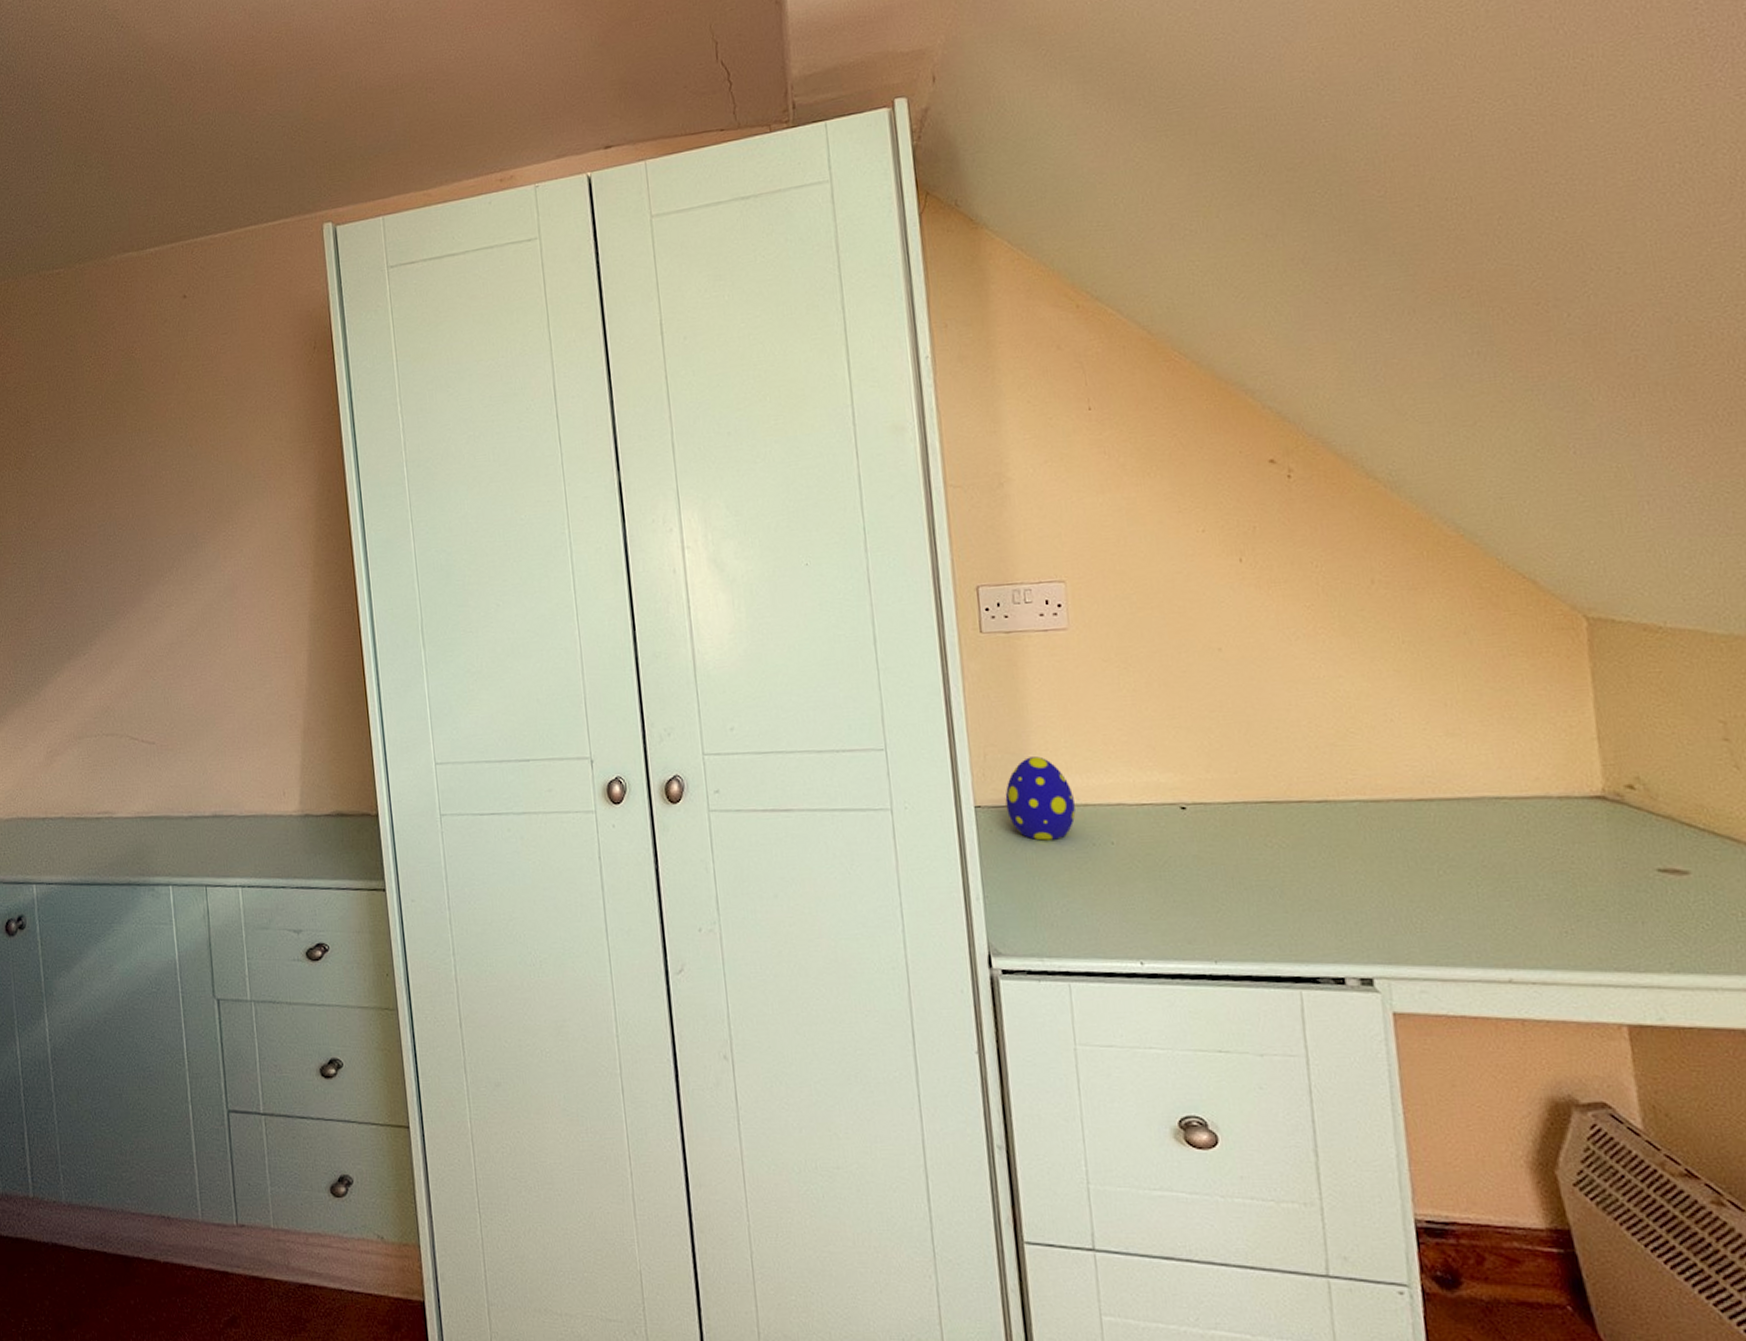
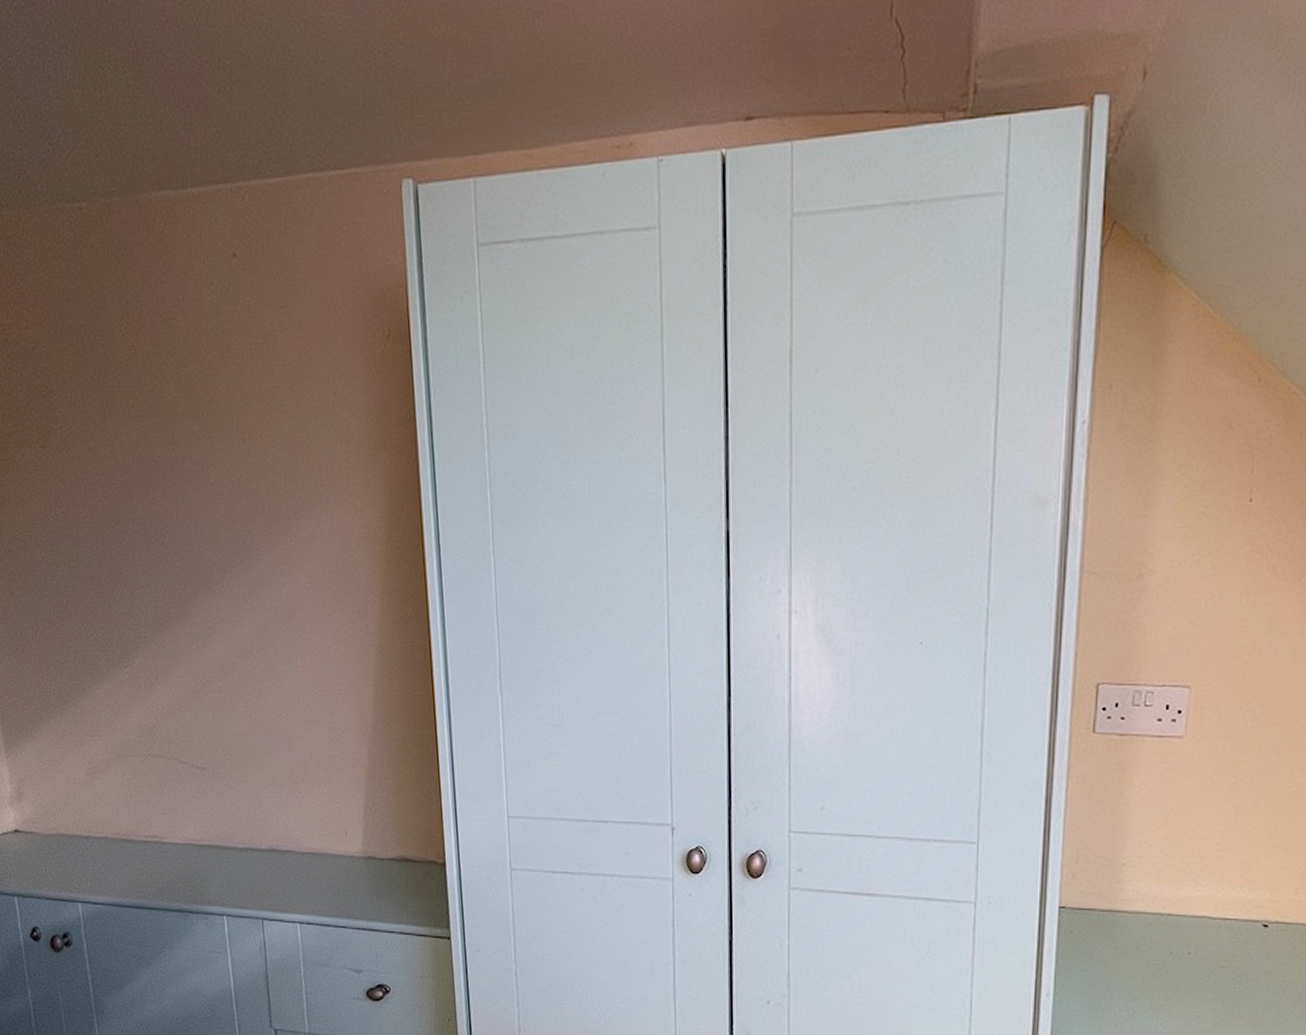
decorative egg: present [1005,756,1076,841] -> none [1090,863,1159,946]

